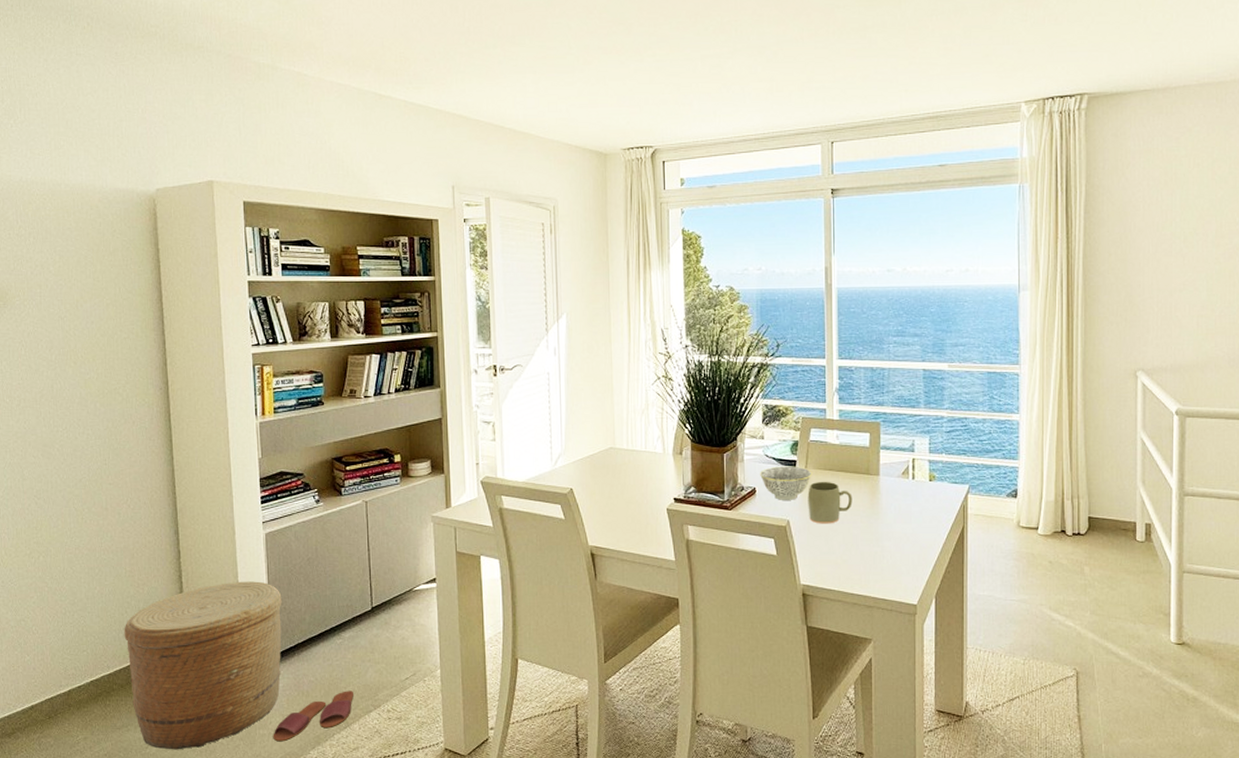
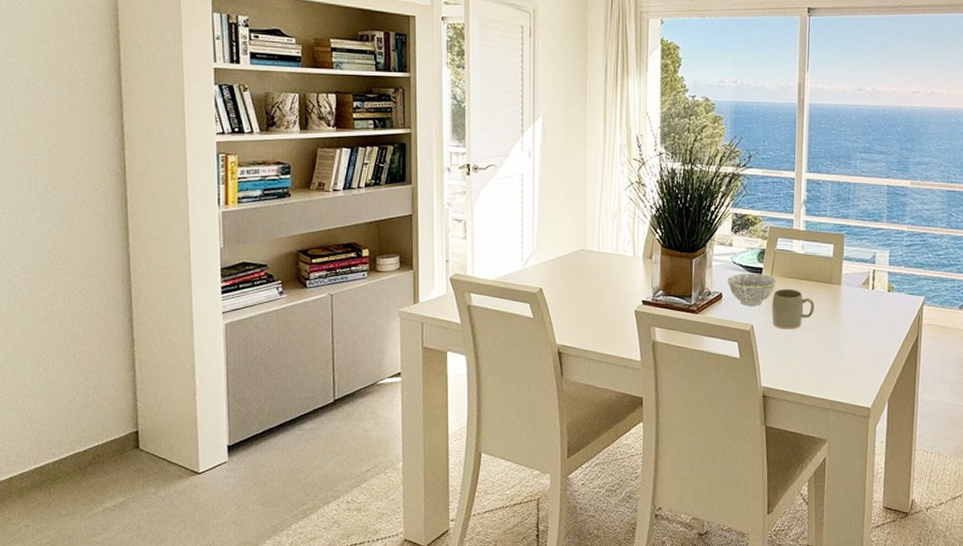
woven basket: present [124,581,282,750] -> none [71,371,241,539]
slippers: present [273,691,353,742] -> none [227,482,312,531]

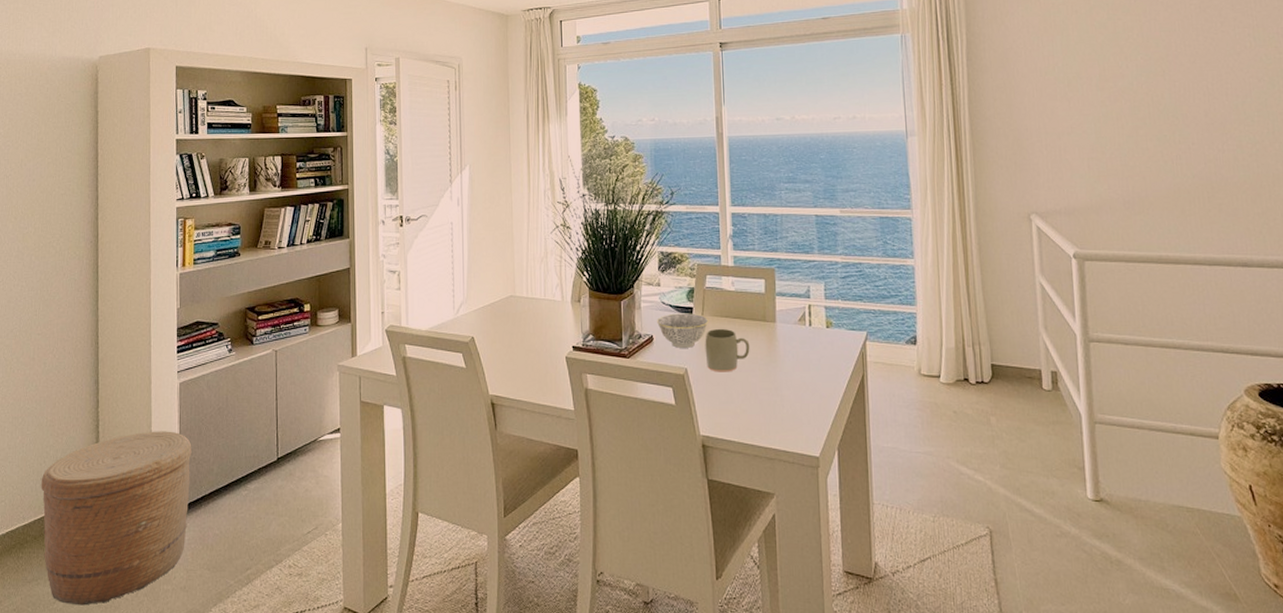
woven basket: none [71,371,241,539] -> present [41,431,192,606]

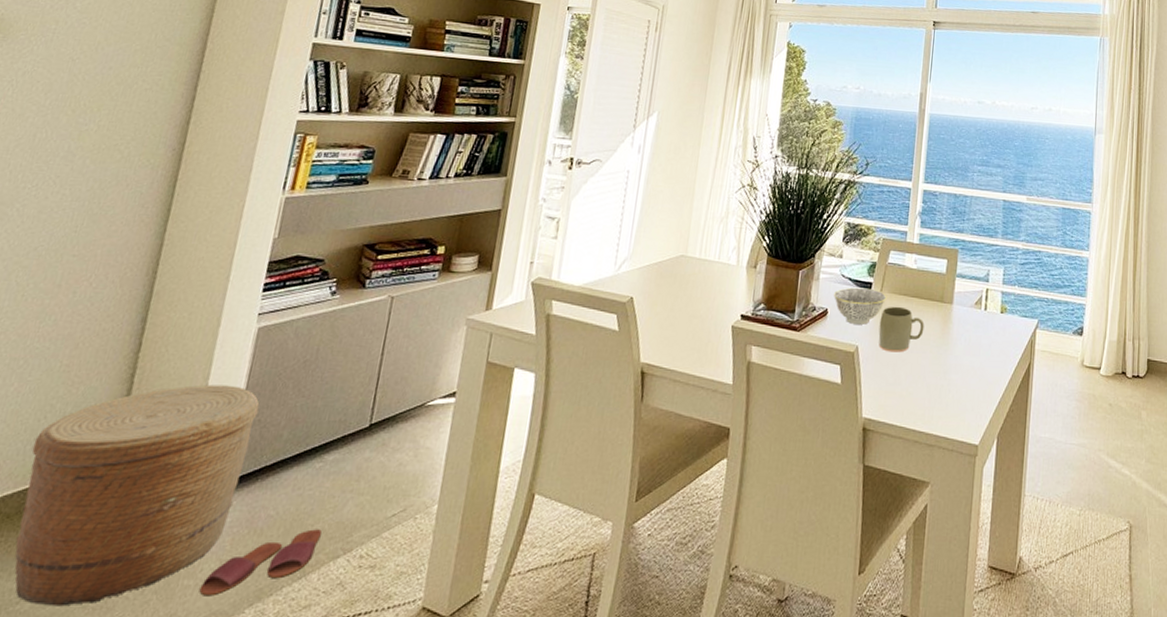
slippers: none [176,545,256,598] -> present [199,529,322,596]

